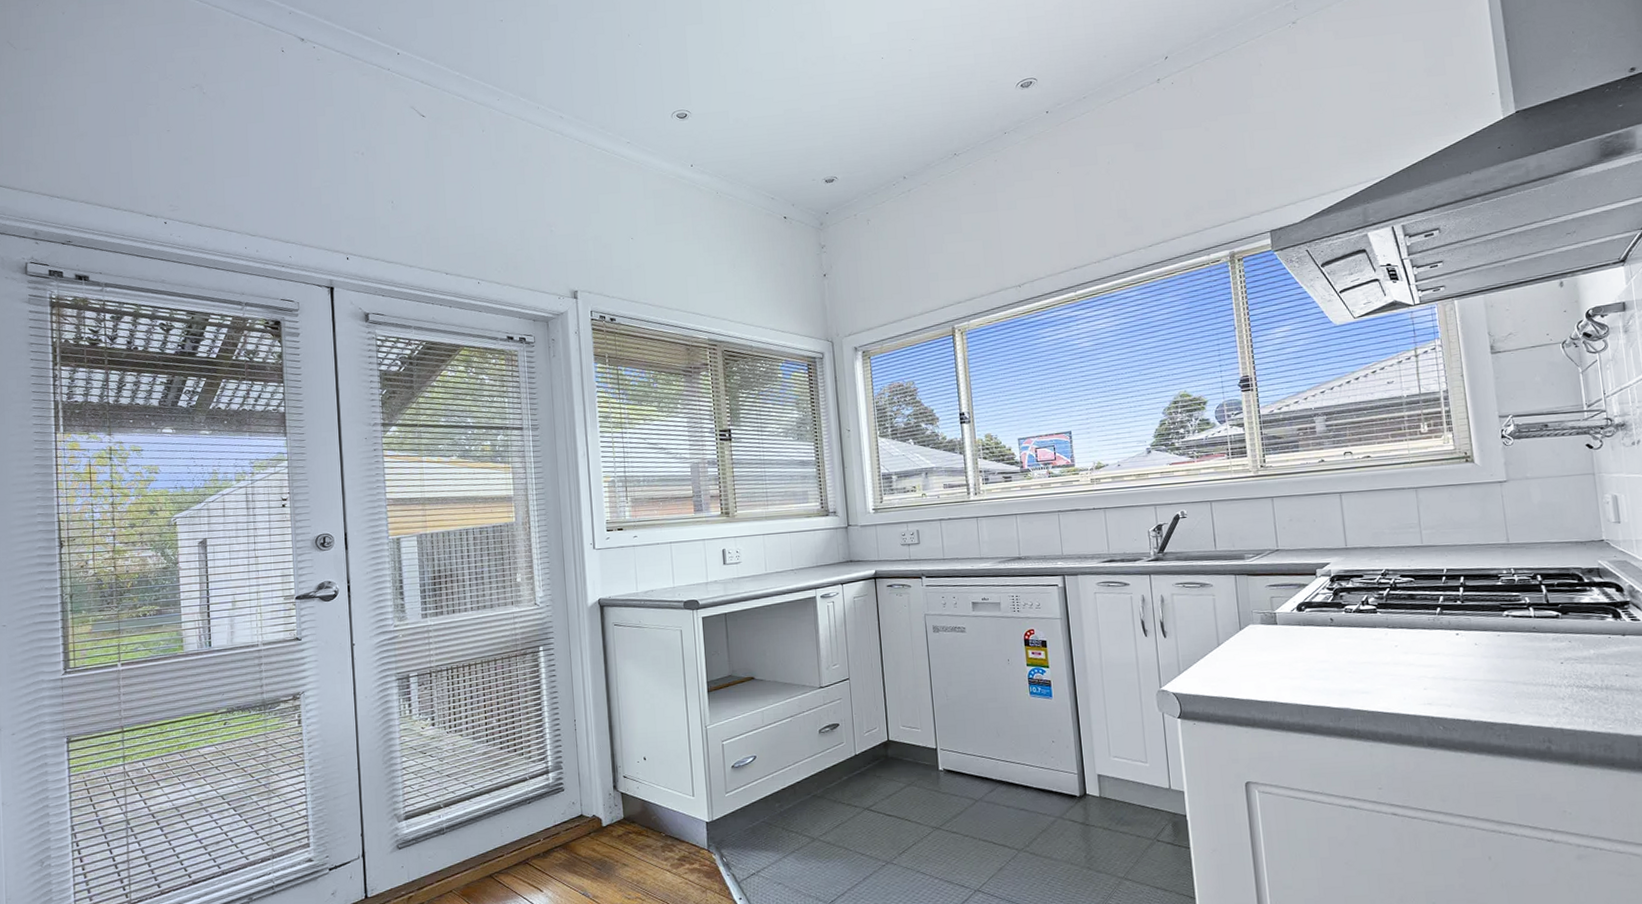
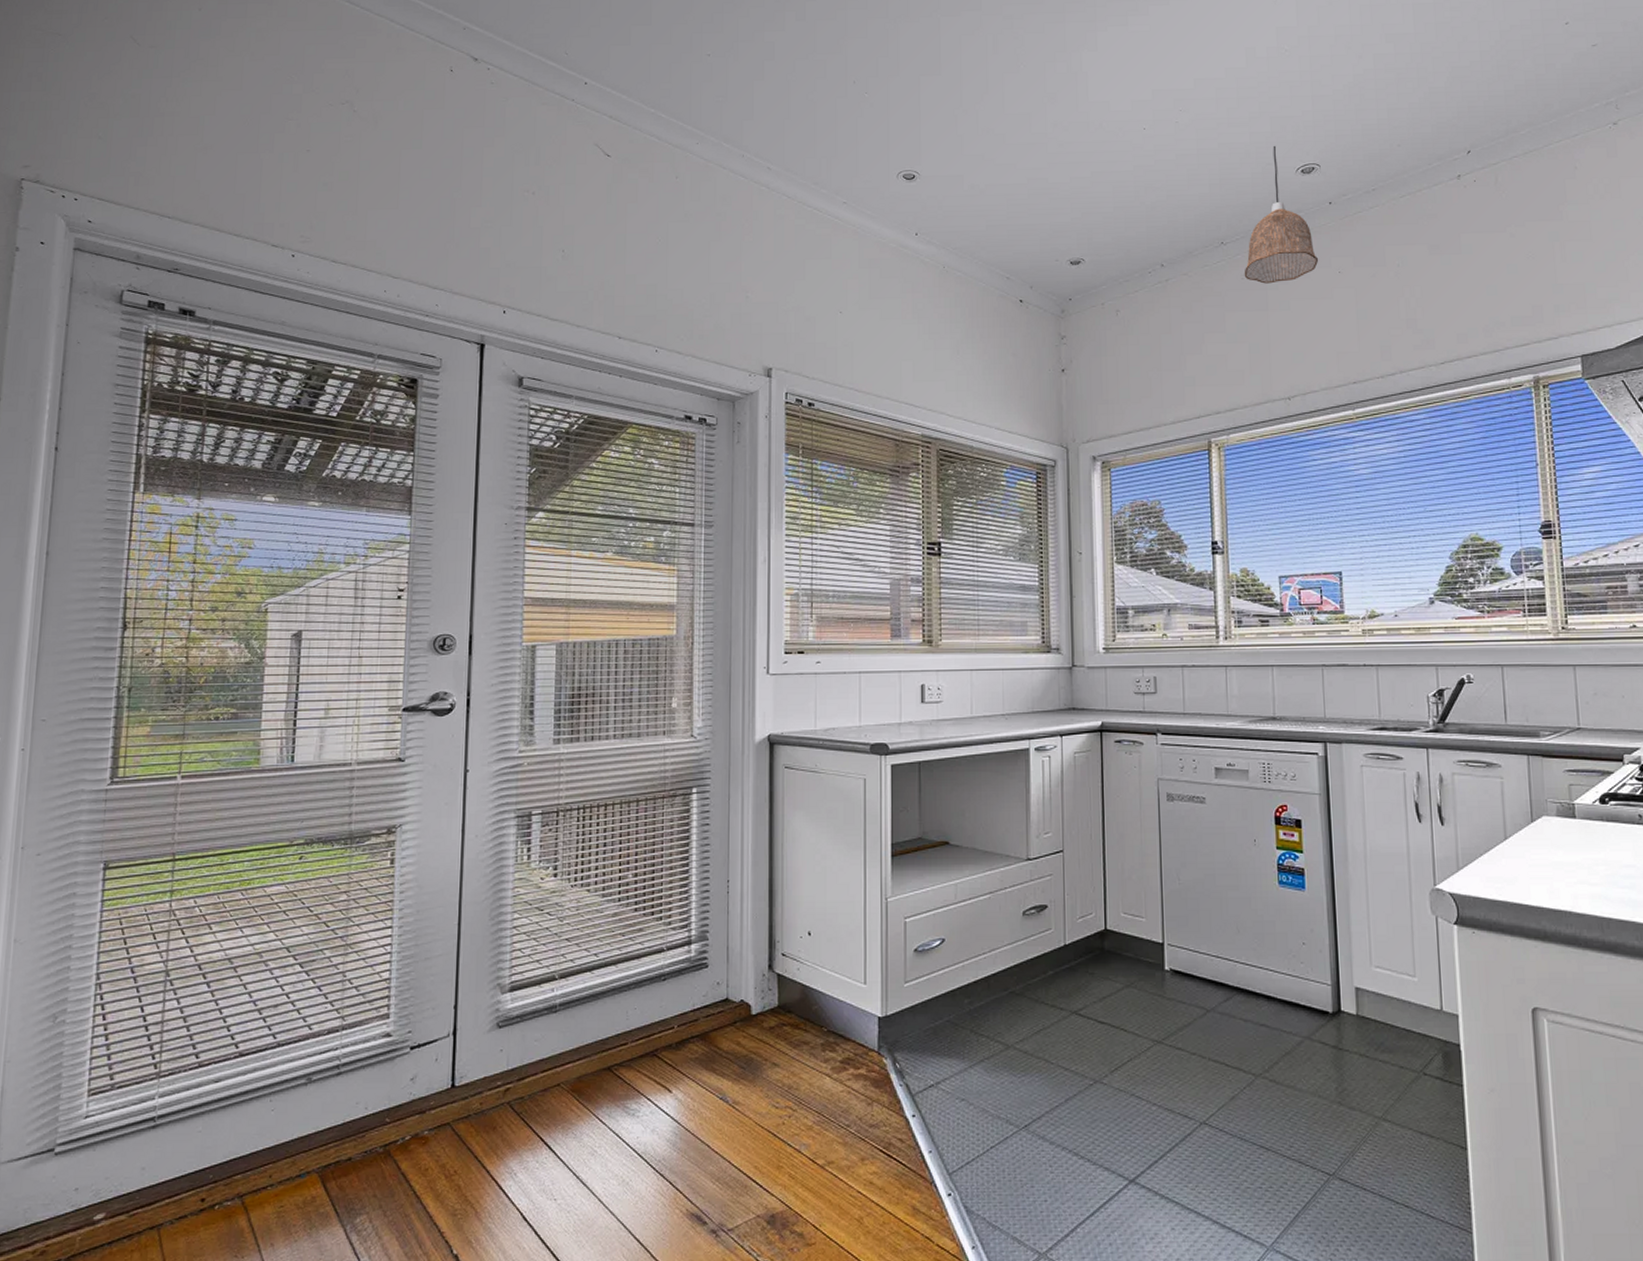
pendant lamp: none [975,64,1040,188] -> present [1244,145,1319,284]

